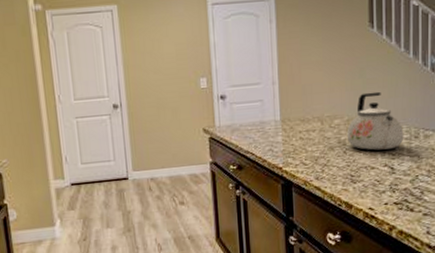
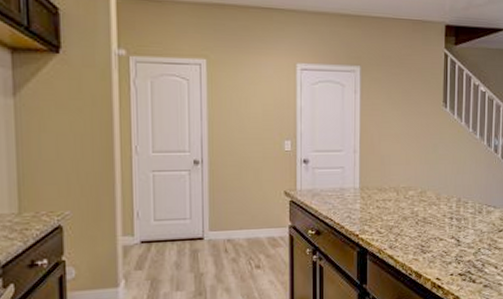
kettle: present [346,91,404,151] -> none [419,167,470,223]

